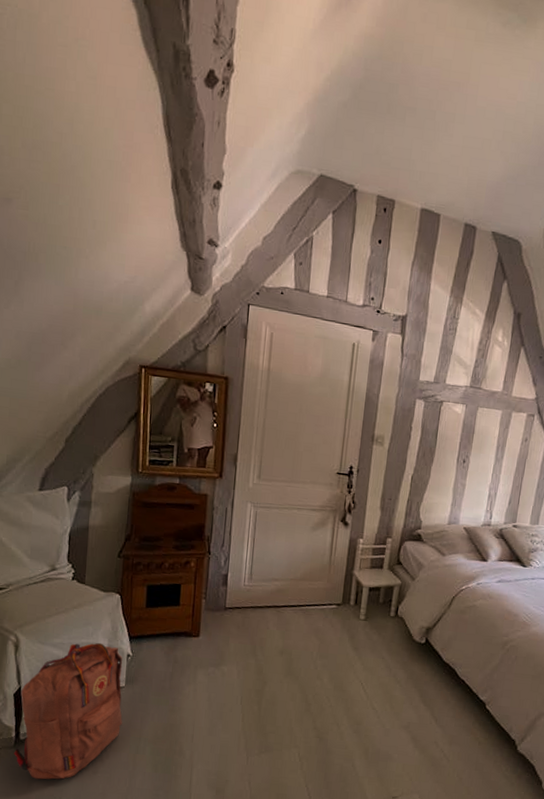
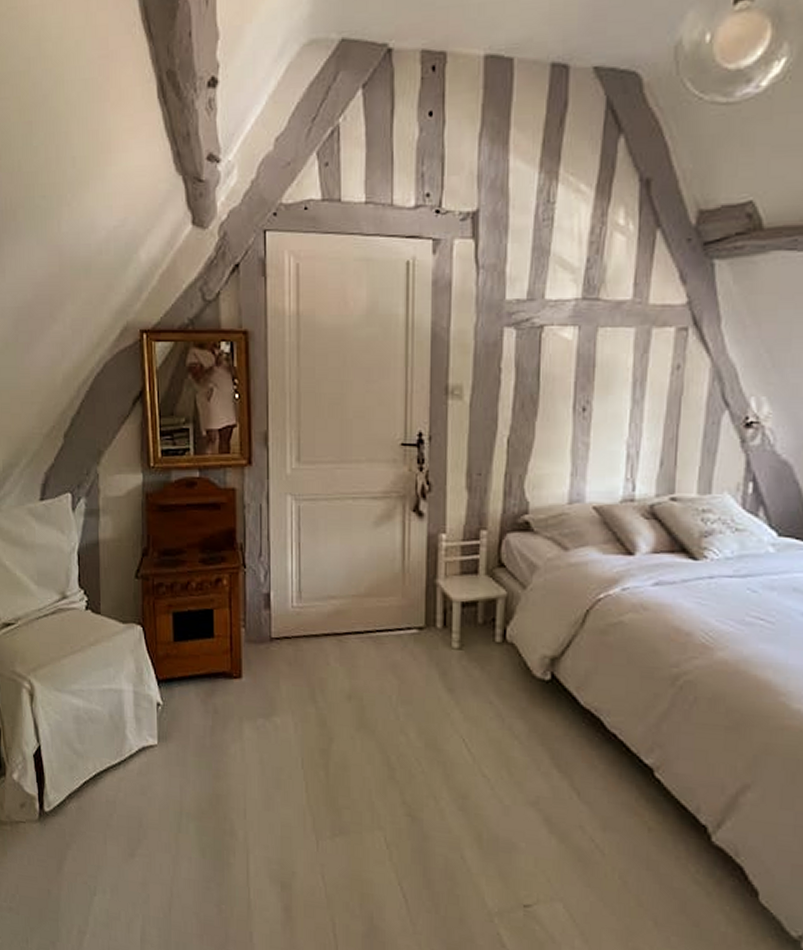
backpack: present [14,643,123,780] -> none [39,689,158,863]

